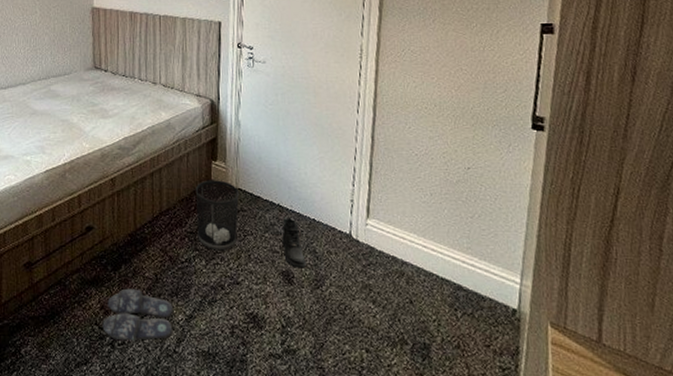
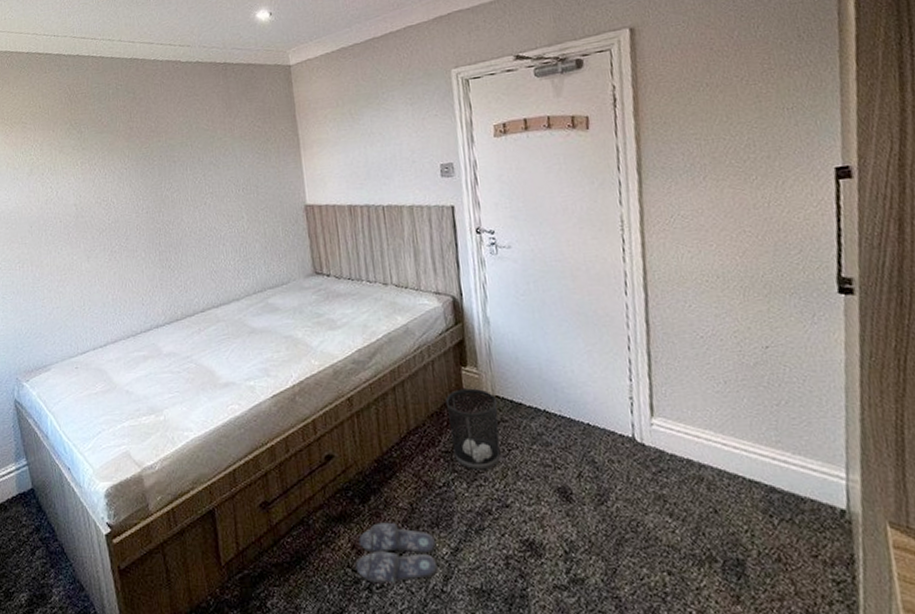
boot: present [282,216,306,269] -> none [551,423,586,483]

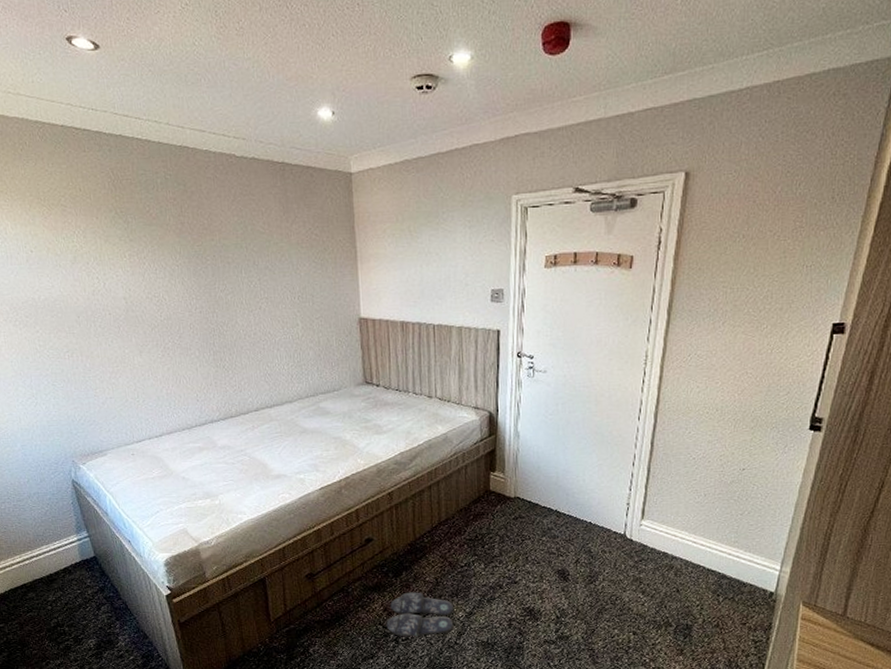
waste bin: present [445,388,501,471] -> none [473,490,517,555]

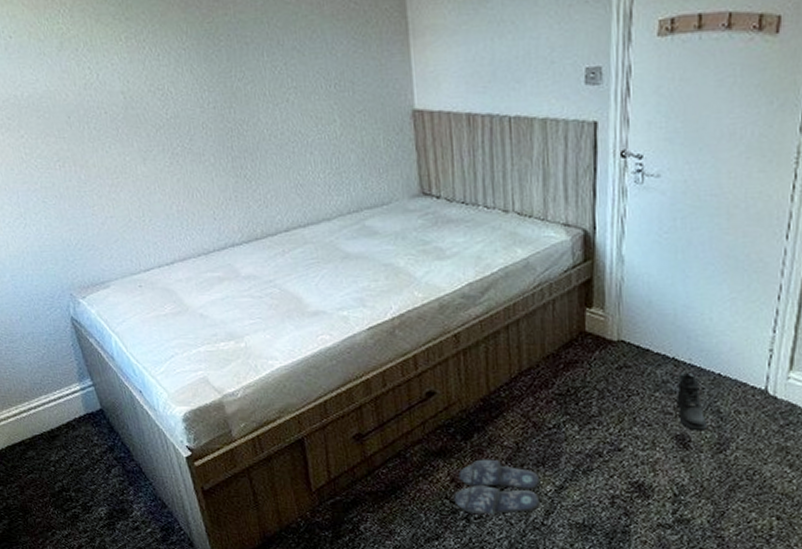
boot: none [558,521,581,567] -> present [676,372,707,431]

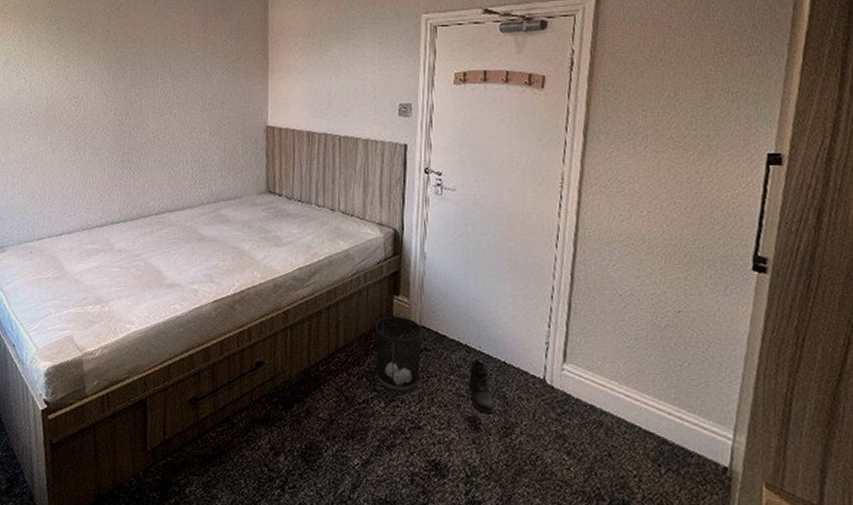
slippers: present [454,459,540,515] -> none [272,429,348,485]
waste bin: none [564,331,621,414] -> present [375,316,422,393]

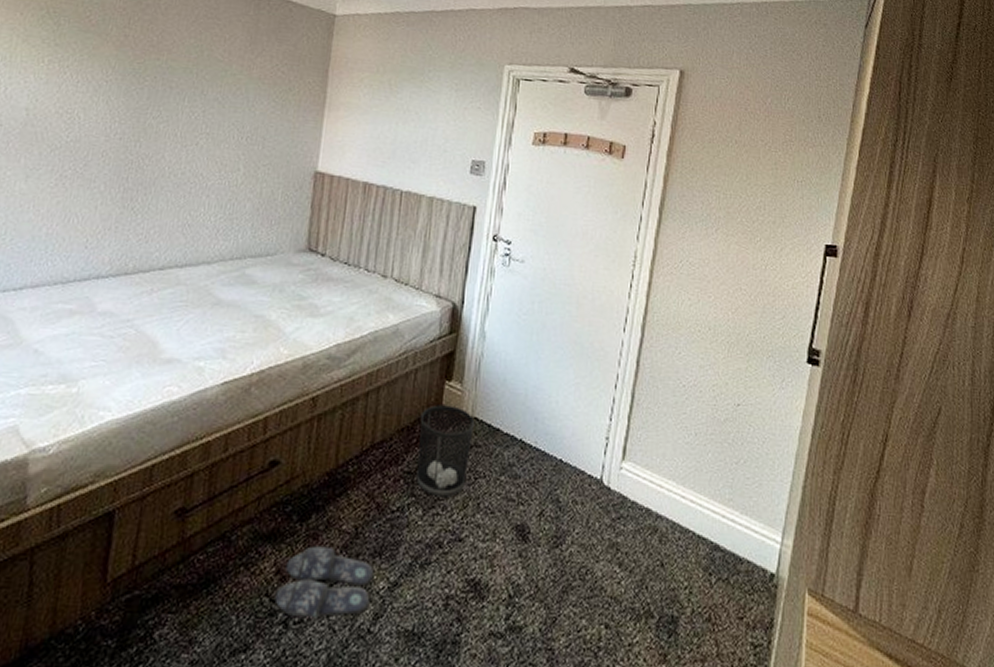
slippers: none [272,429,348,485] -> present [274,546,374,618]
boot: present [468,358,495,415] -> none [520,455,546,522]

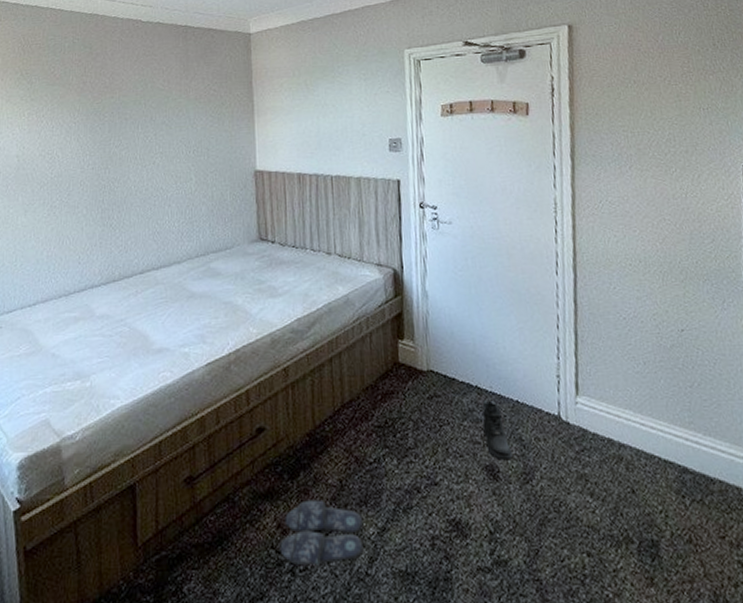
waste bin: present [416,405,474,498] -> none [381,362,432,447]
boot: none [520,455,546,522] -> present [482,400,513,461]

